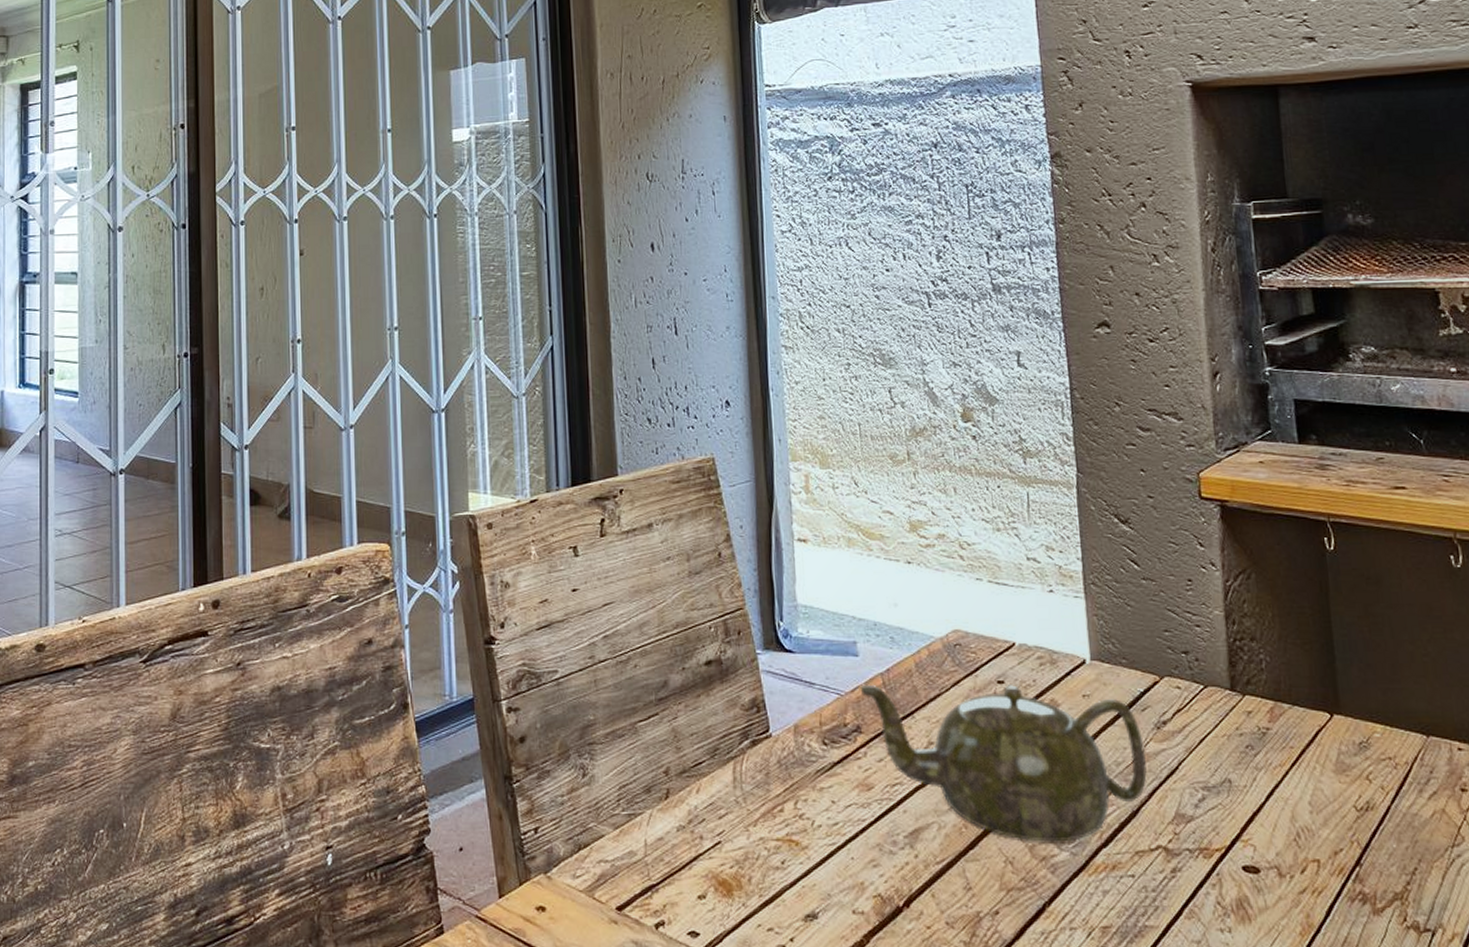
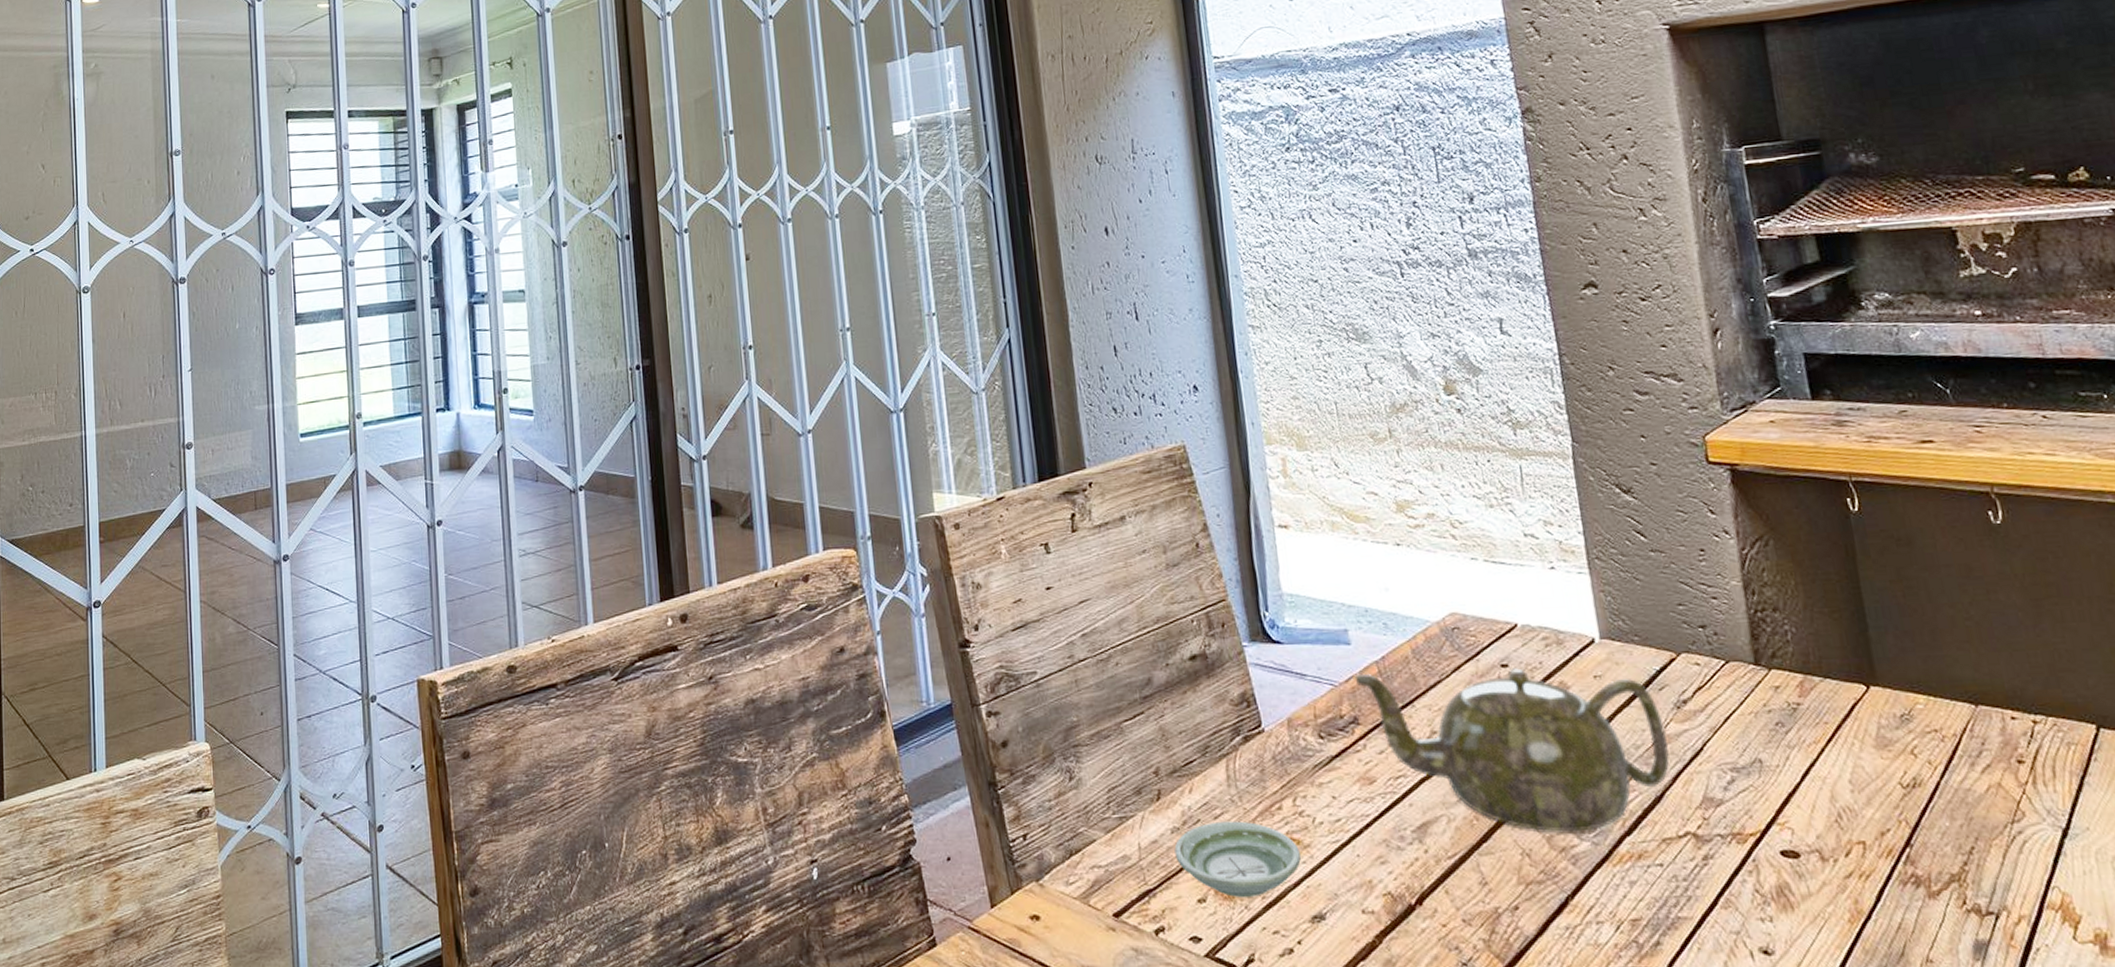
saucer: none [679,821,798,895] -> present [1174,821,1301,897]

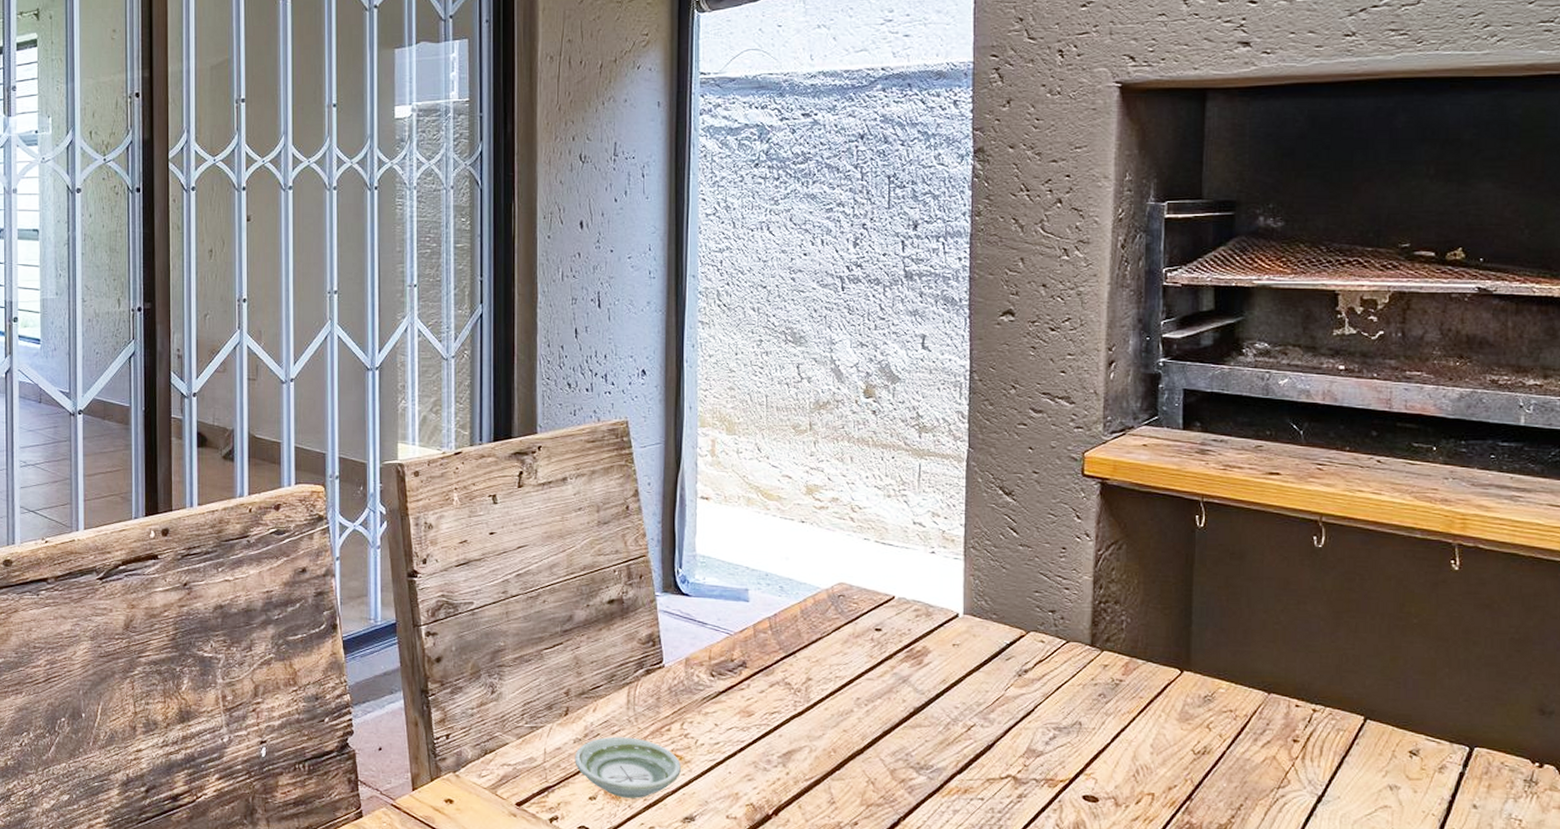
teapot: present [1354,668,1670,833] -> none [748,626,1006,768]

